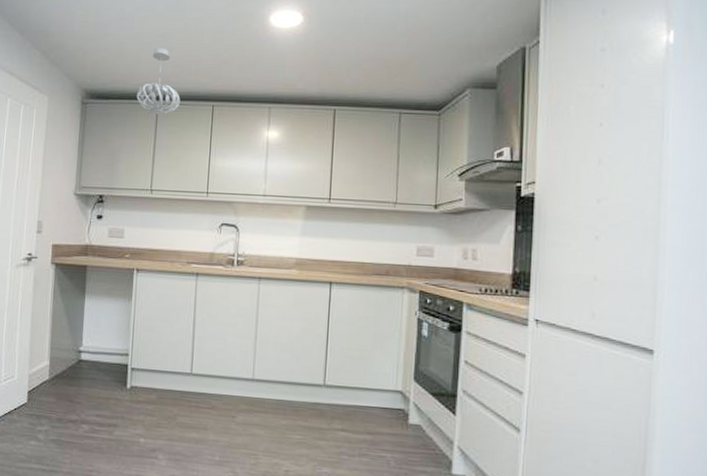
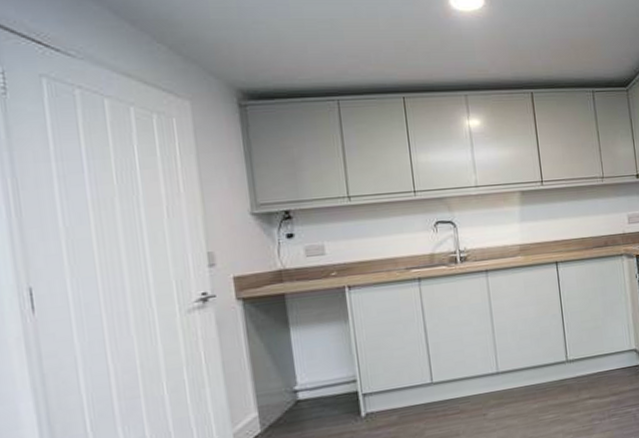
pendant light: present [136,47,181,115] -> none [309,36,365,112]

